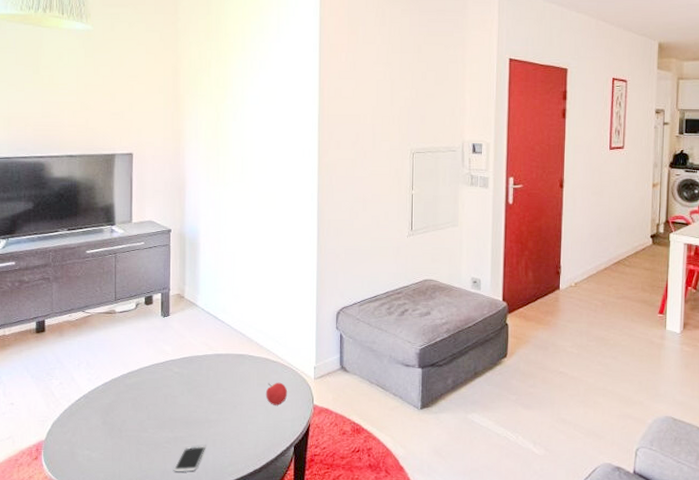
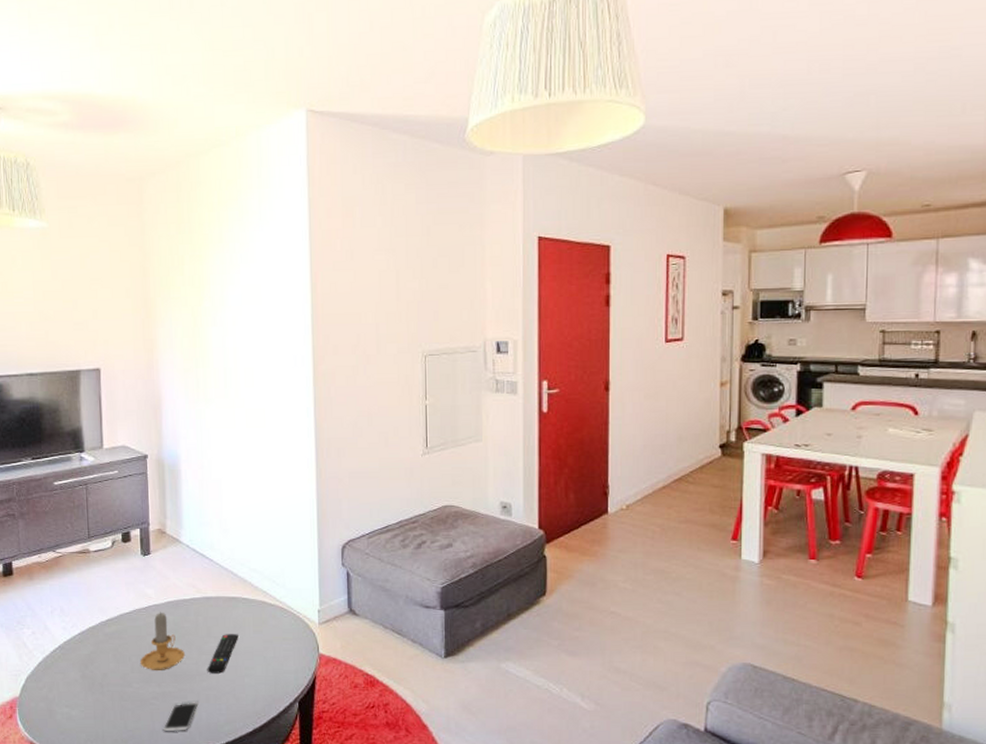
candle: none [155,366,196,419] -> present [139,612,185,671]
remote control: none [215,386,244,421] -> present [207,634,238,674]
fruit: present [265,382,288,405] -> none [263,628,289,655]

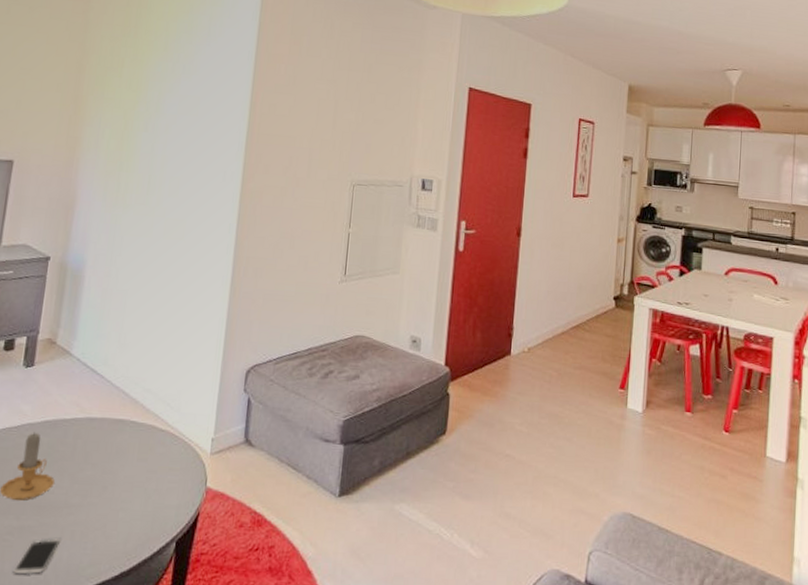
remote control: present [207,634,238,674] -> none [77,461,120,506]

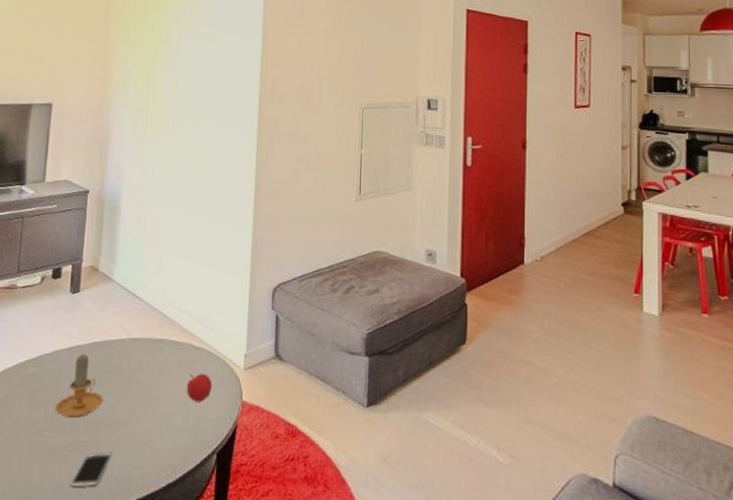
fruit: none [146,457,176,487] -> present [186,373,213,402]

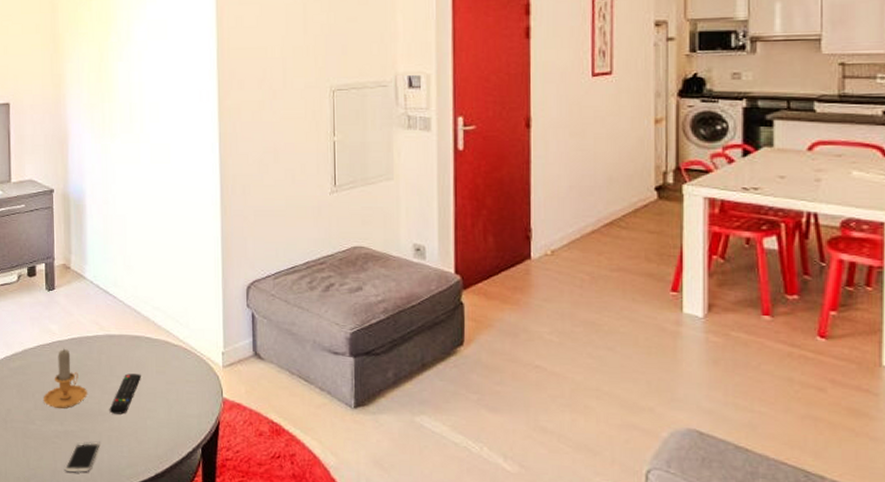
remote control: none [124,378,161,422] -> present [109,373,141,415]
fruit: present [186,373,213,402] -> none [166,370,192,398]

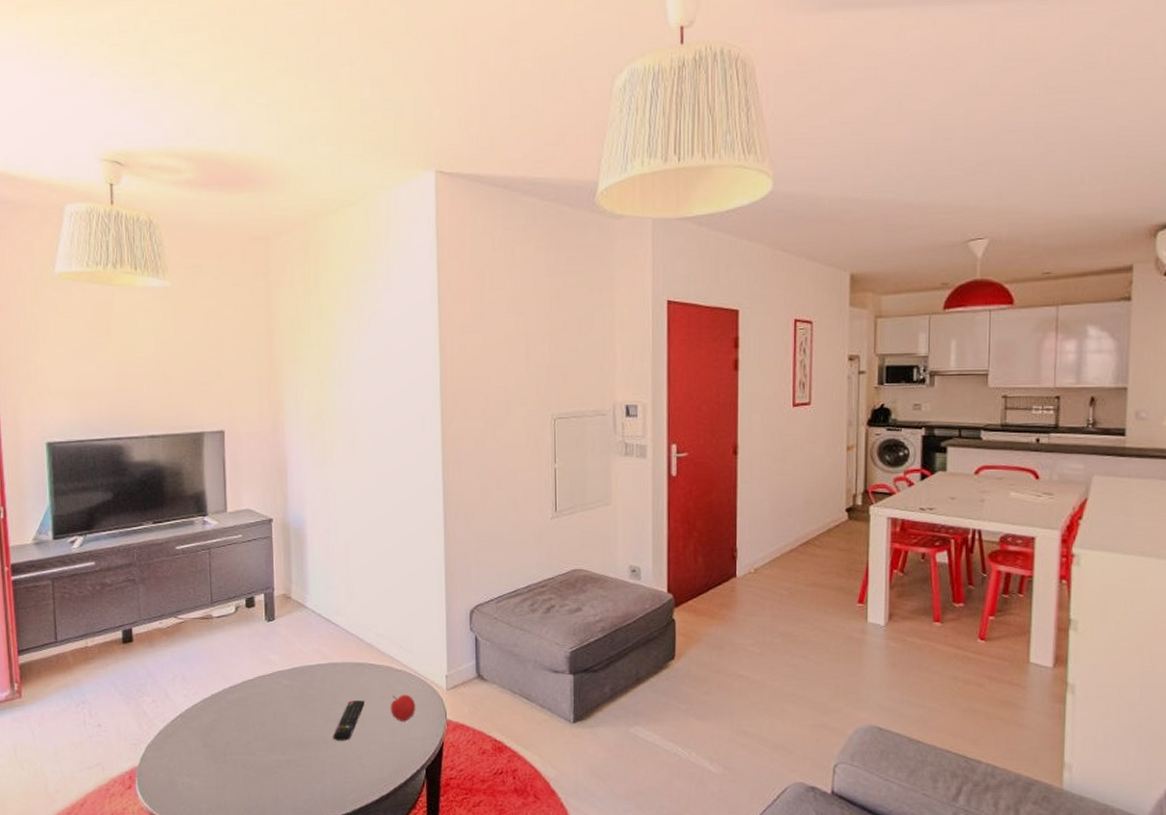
candle: present [43,348,87,410] -> none [263,678,310,739]
smartphone: present [64,441,100,472] -> none [287,769,324,800]
fruit: none [166,370,192,398] -> present [390,694,416,722]

